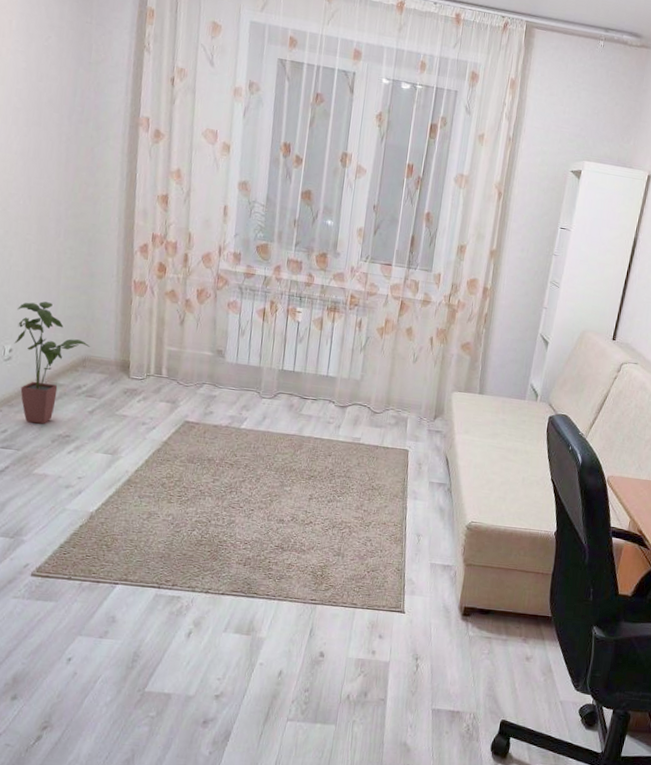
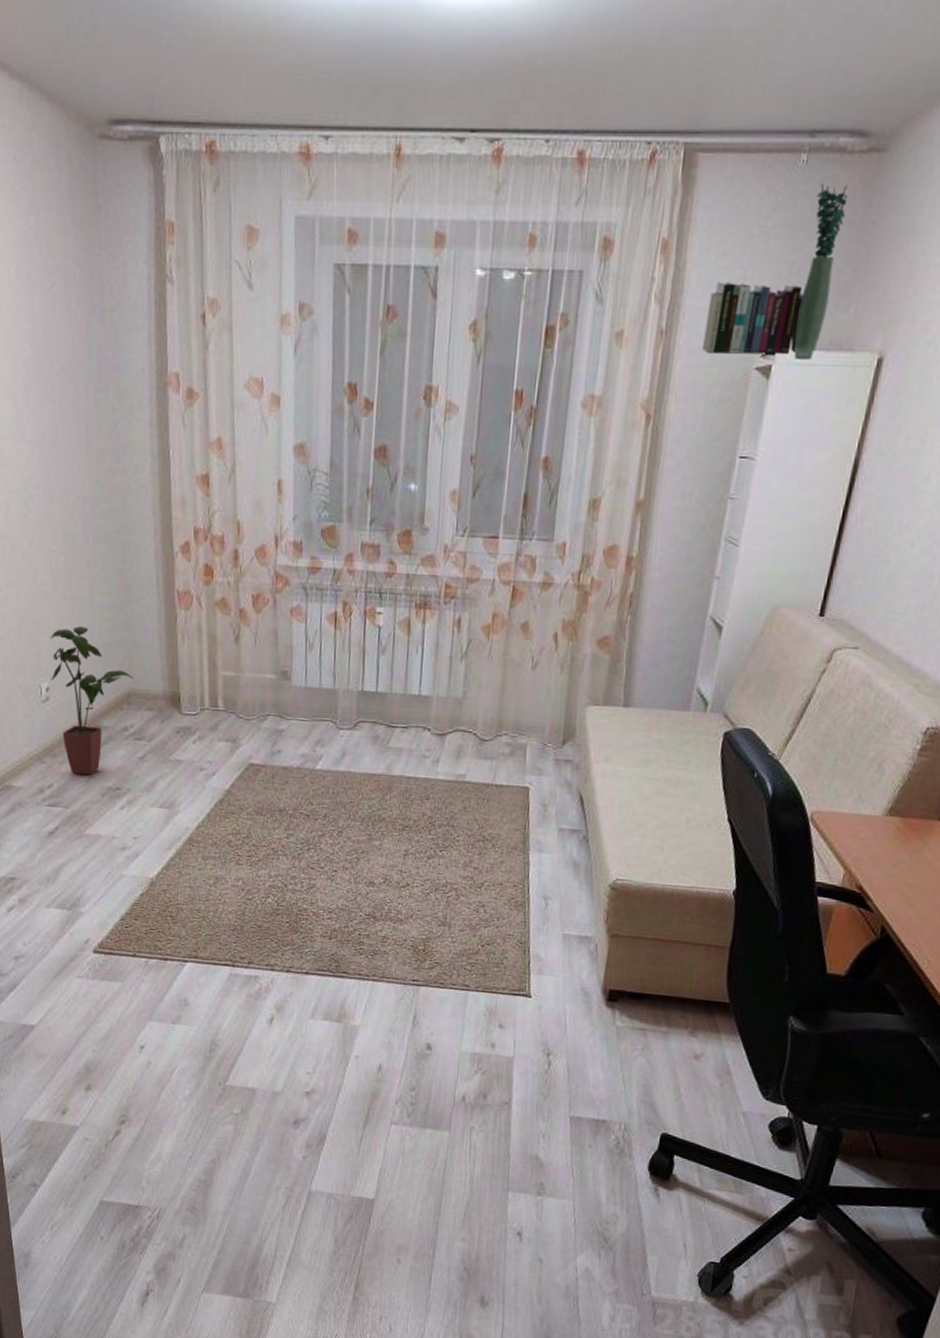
books: none [537,112,602,165] -> present [702,281,804,355]
vase: none [595,61,629,170] -> present [794,183,848,361]

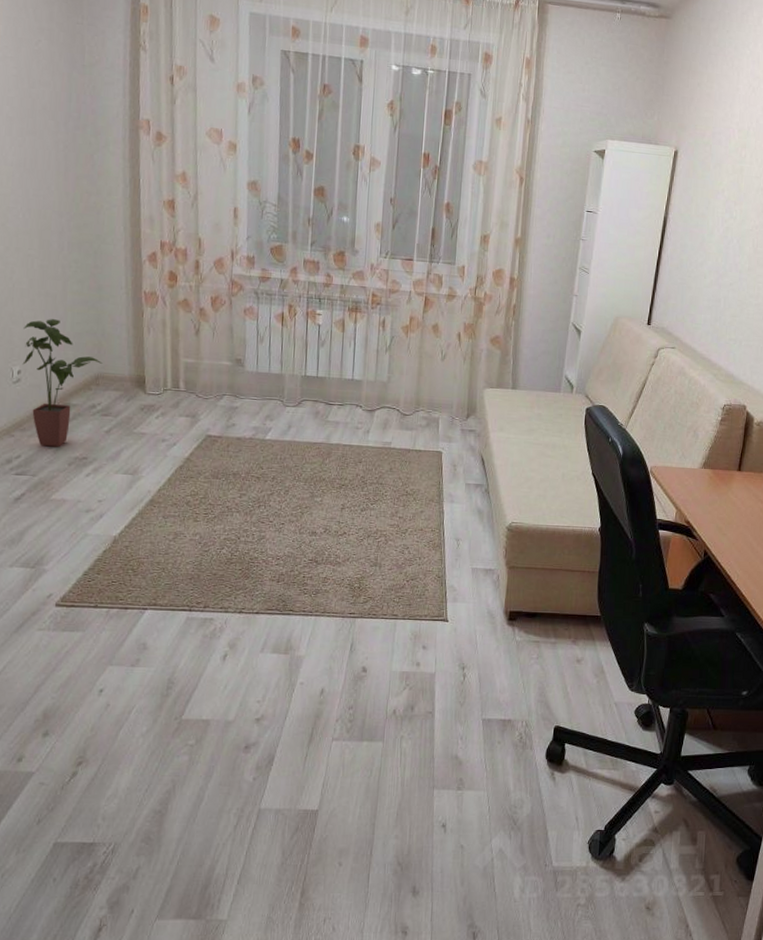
books: present [702,281,804,355] -> none [557,90,624,144]
vase: present [794,183,848,361] -> none [619,33,648,149]

